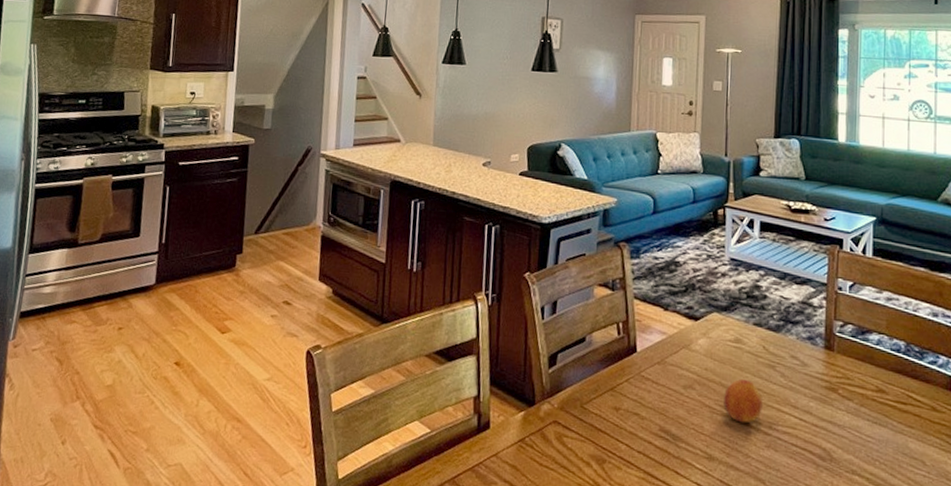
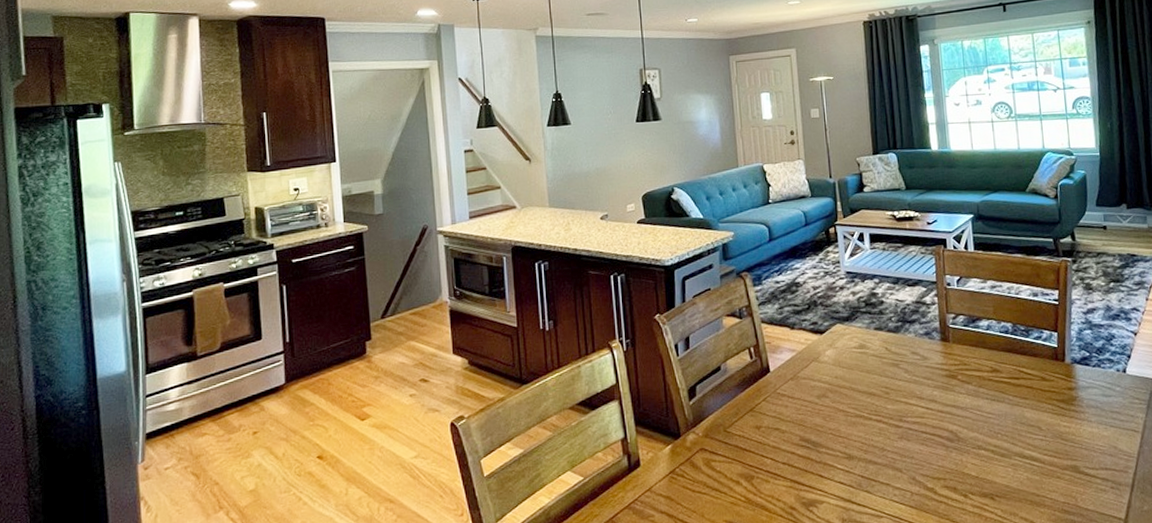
fruit: present [724,379,763,423] -> none [855,380,892,421]

